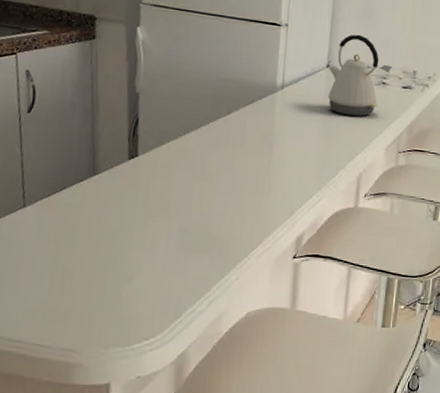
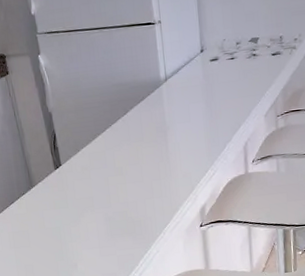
kettle: present [328,34,379,117] -> none [202,14,251,93]

